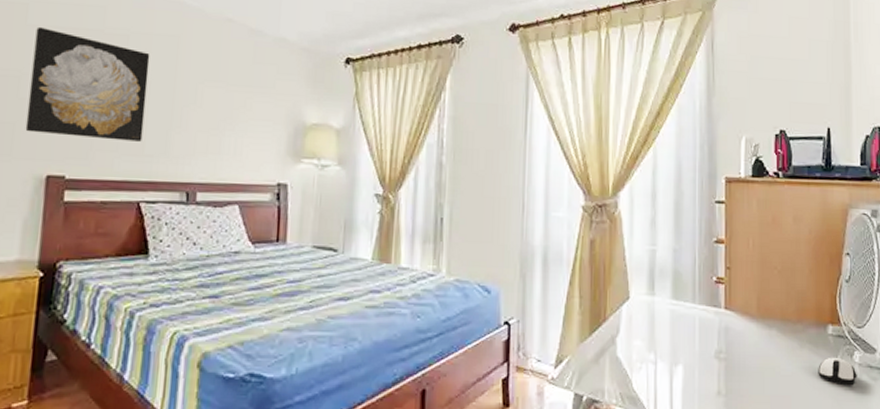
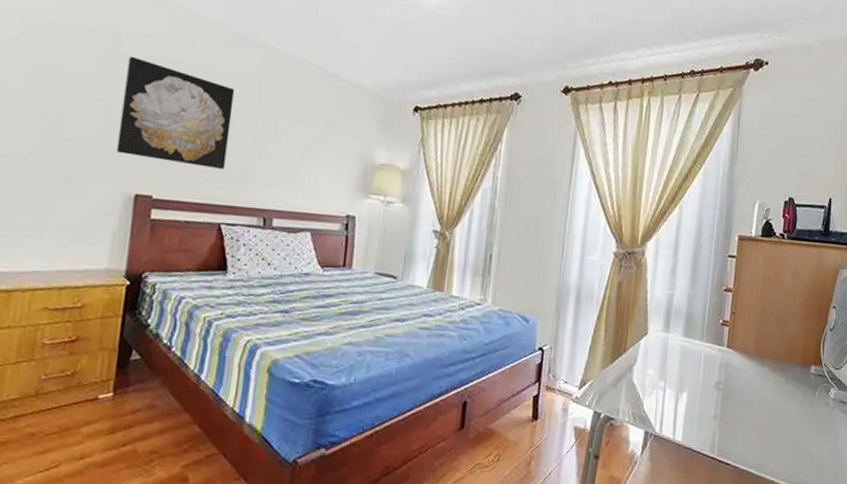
computer mouse: present [818,357,857,386] -> none [798,392,831,417]

